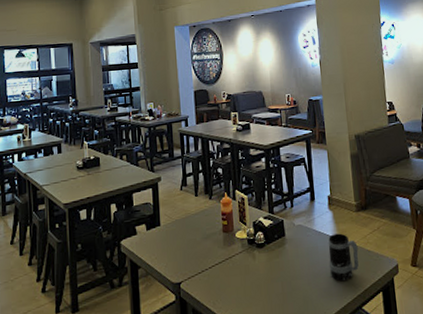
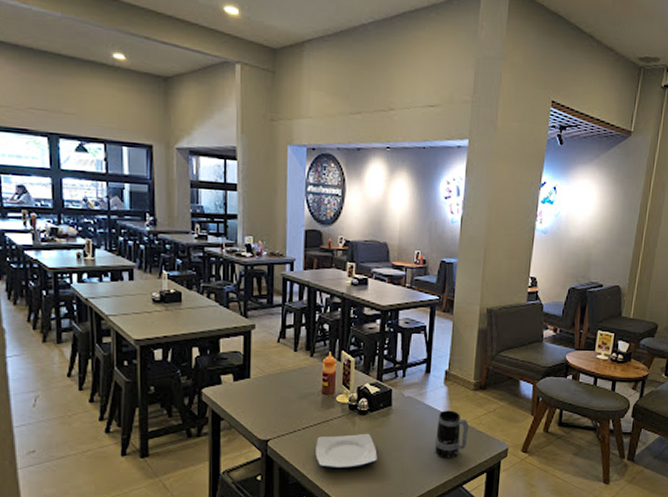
plate: none [222,265,279,305] -> present [315,433,378,469]

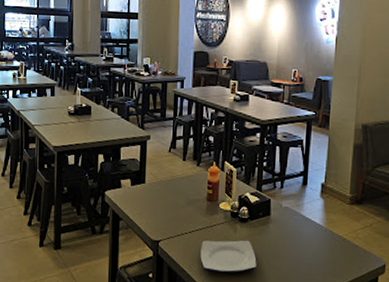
mug: present [434,410,469,459] -> none [311,222,346,271]

